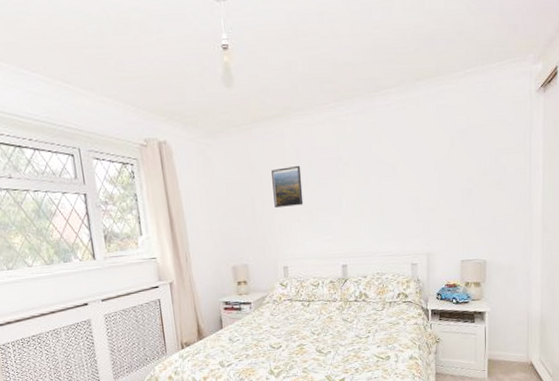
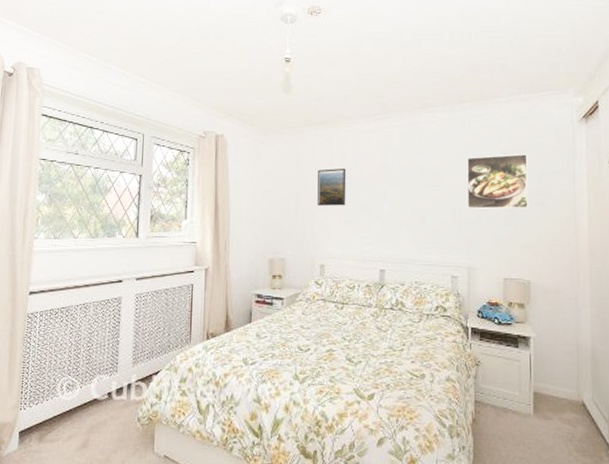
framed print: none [424,131,485,195] -> present [467,153,528,209]

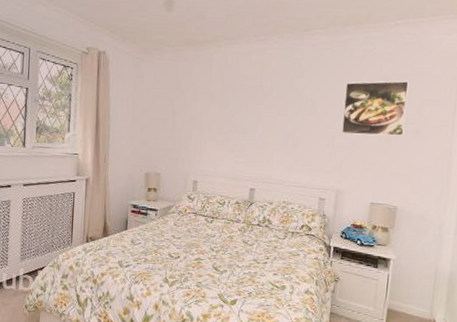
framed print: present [317,168,346,206] -> none [194,88,224,126]

